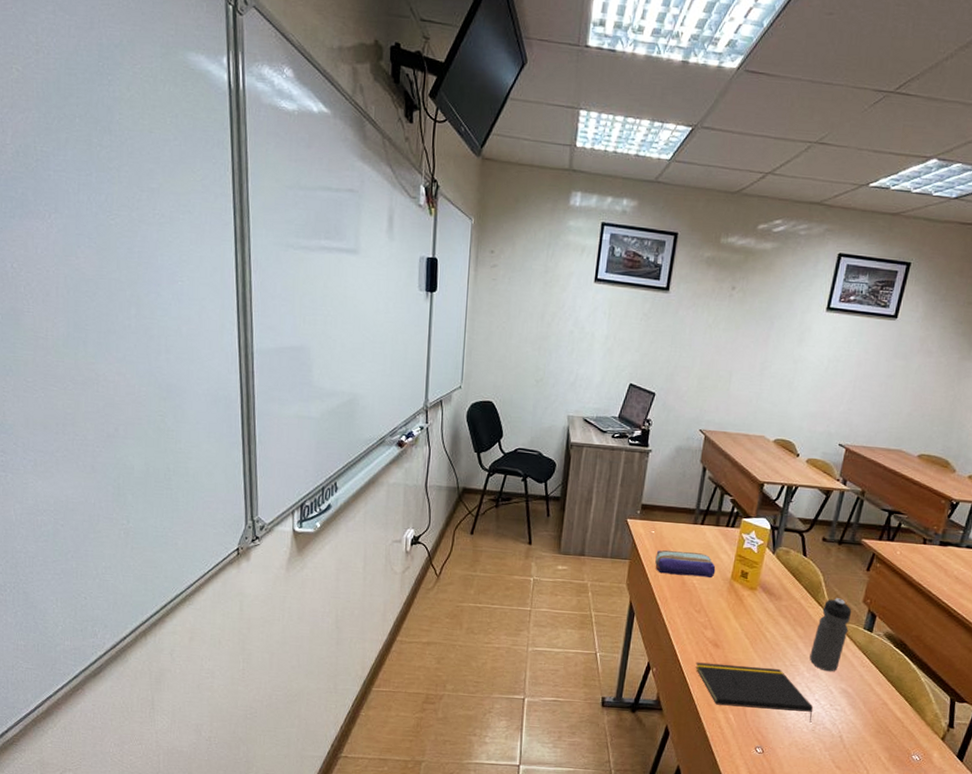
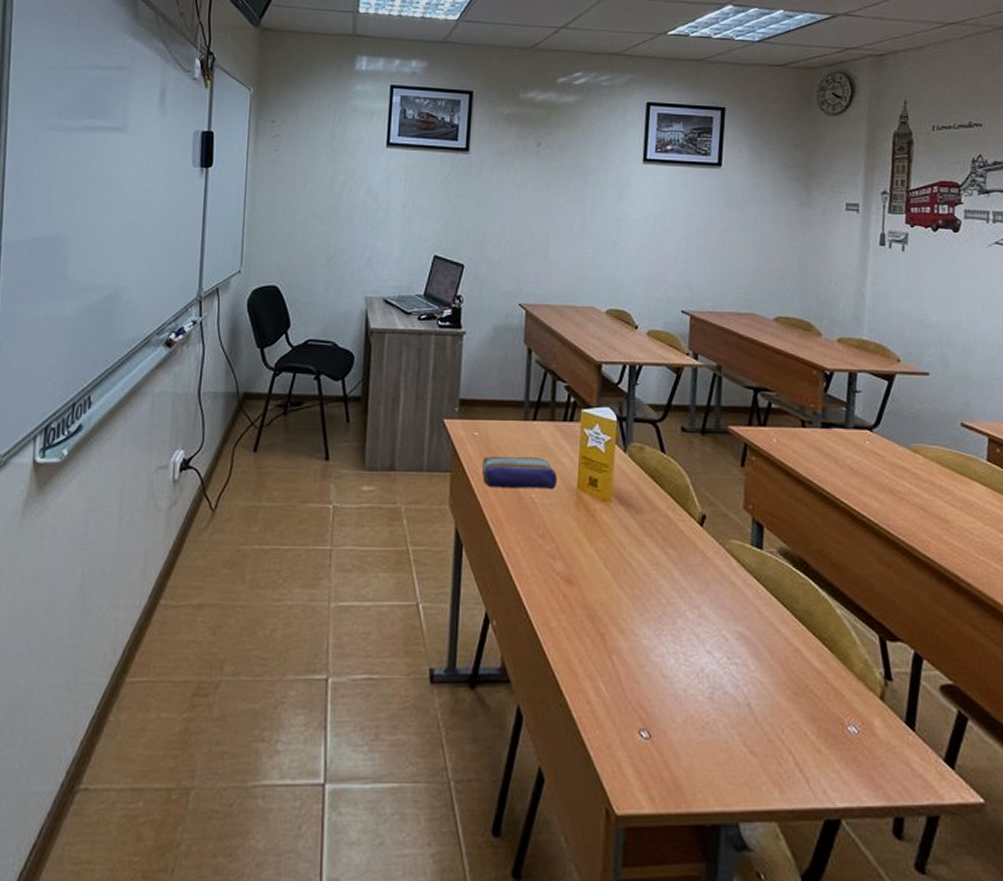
notepad: present [695,662,814,723] -> none [546,608,708,686]
water bottle: present [809,598,852,672] -> none [690,505,733,610]

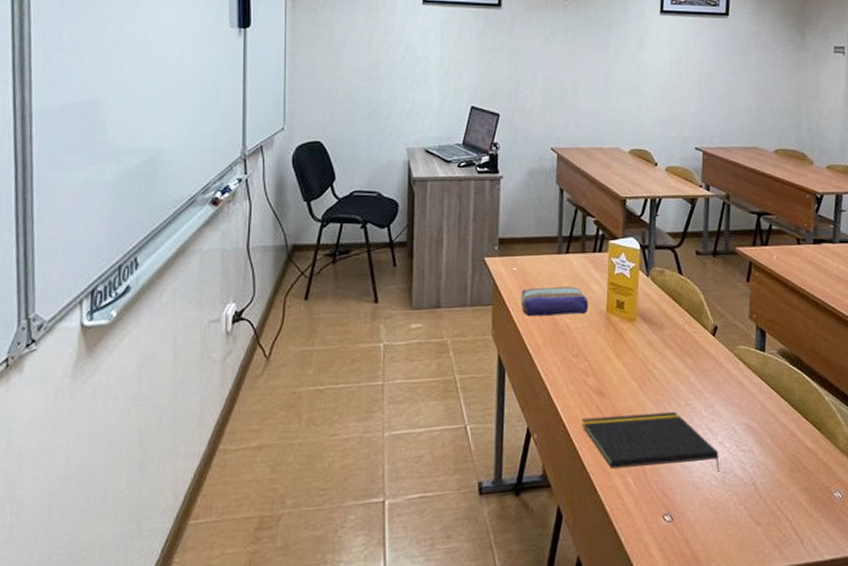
notepad: none [546,608,708,686] -> present [581,412,720,472]

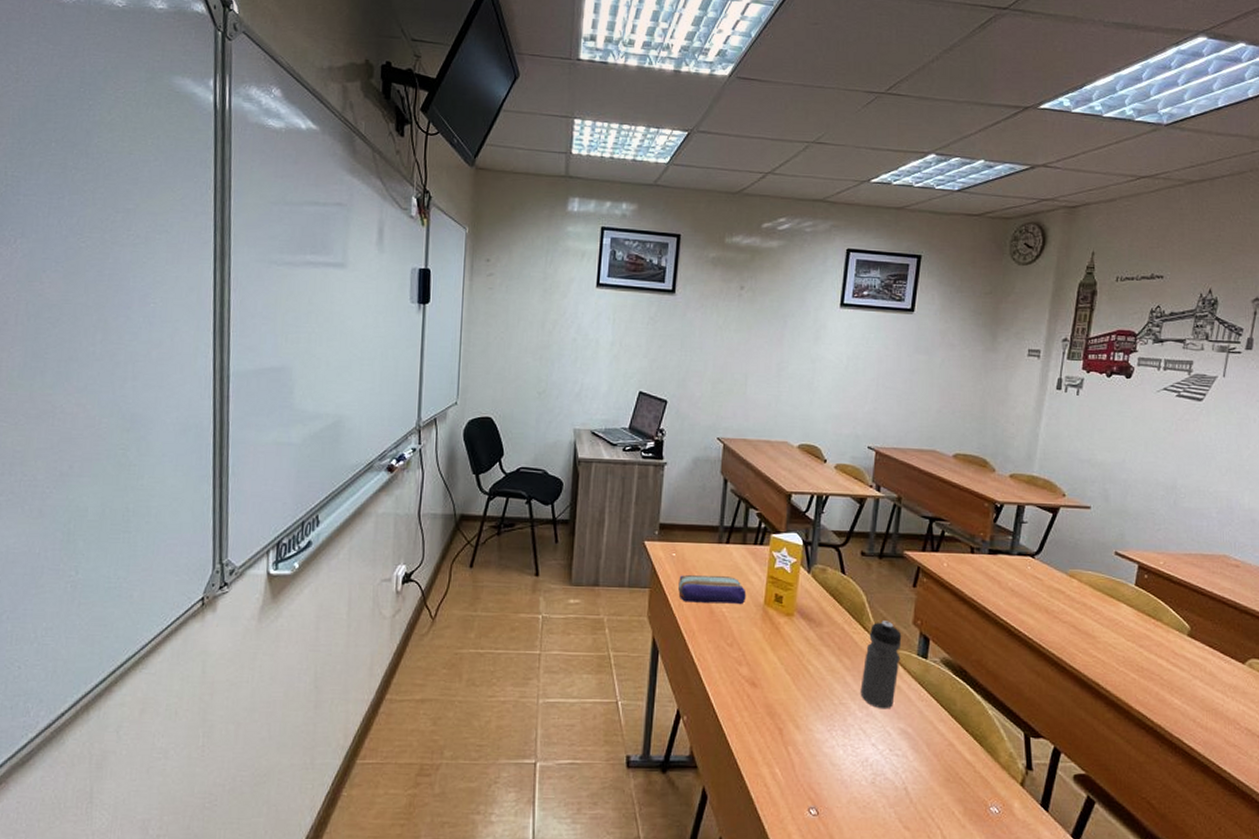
notepad: present [581,412,720,472] -> none [732,706,871,773]
water bottle: none [704,317,740,406] -> present [860,621,902,709]

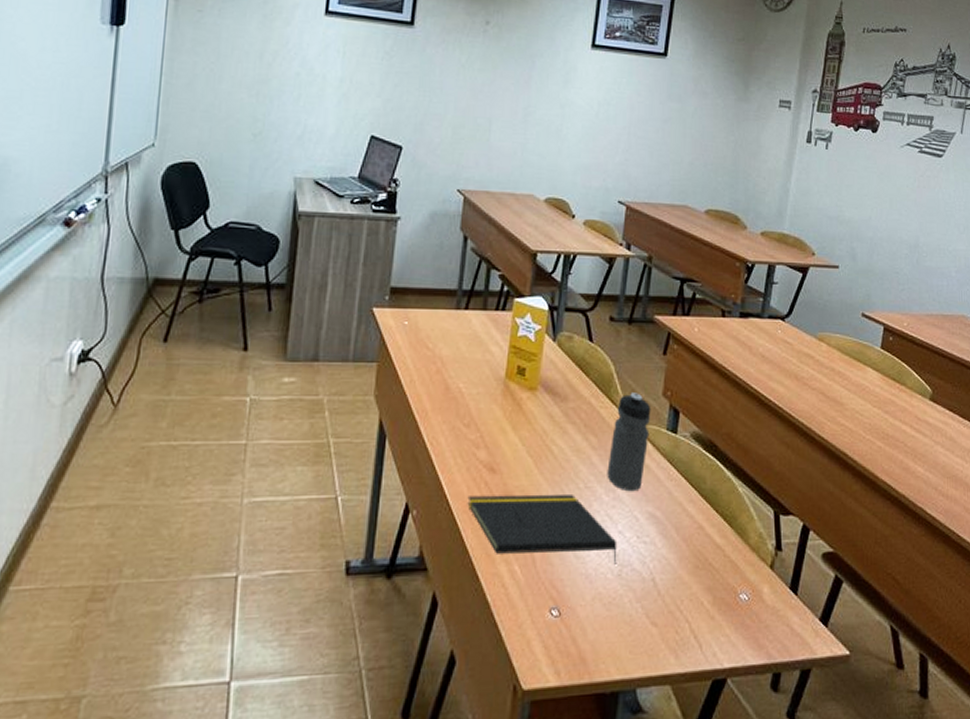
pencil case: present [678,574,746,605] -> none [410,345,486,380]
notepad: none [732,706,871,773] -> present [467,494,617,565]

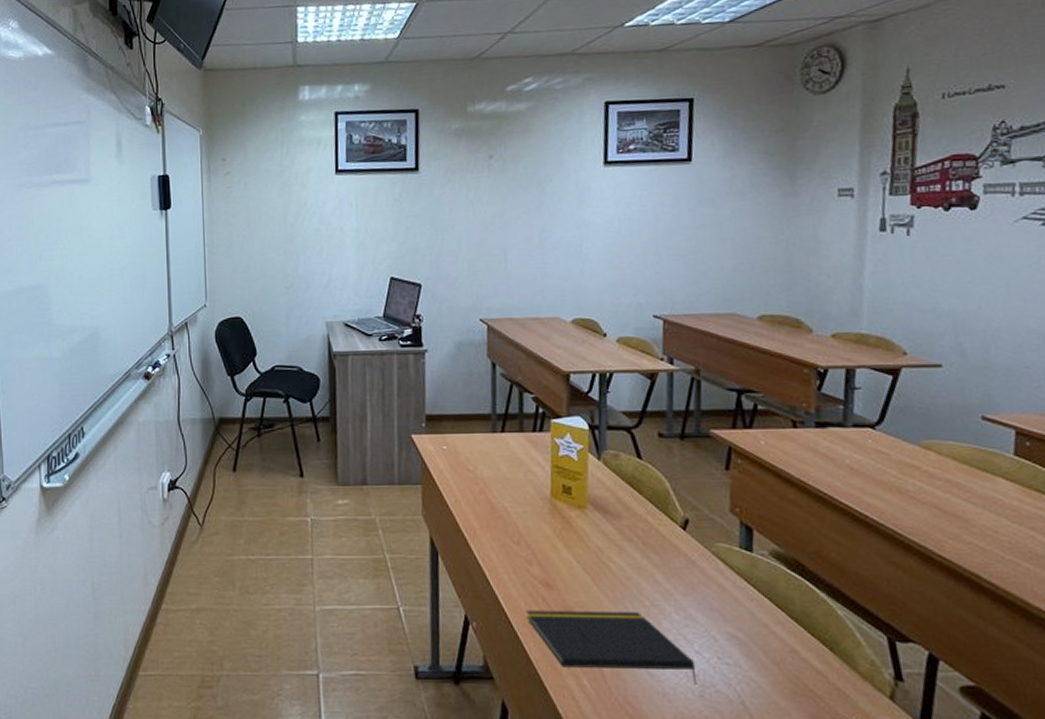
water bottle: present [607,393,651,492] -> none [674,510,720,611]

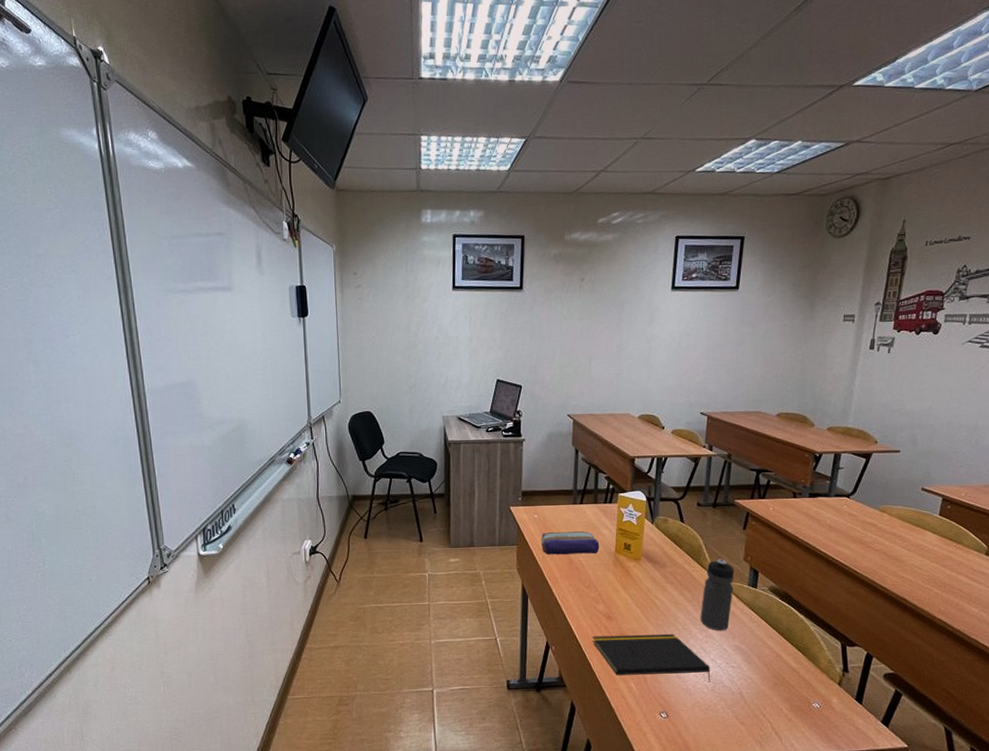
pencil case: none [452,467,530,499] -> present [541,531,600,555]
water bottle: none [674,510,720,611] -> present [700,559,735,631]

